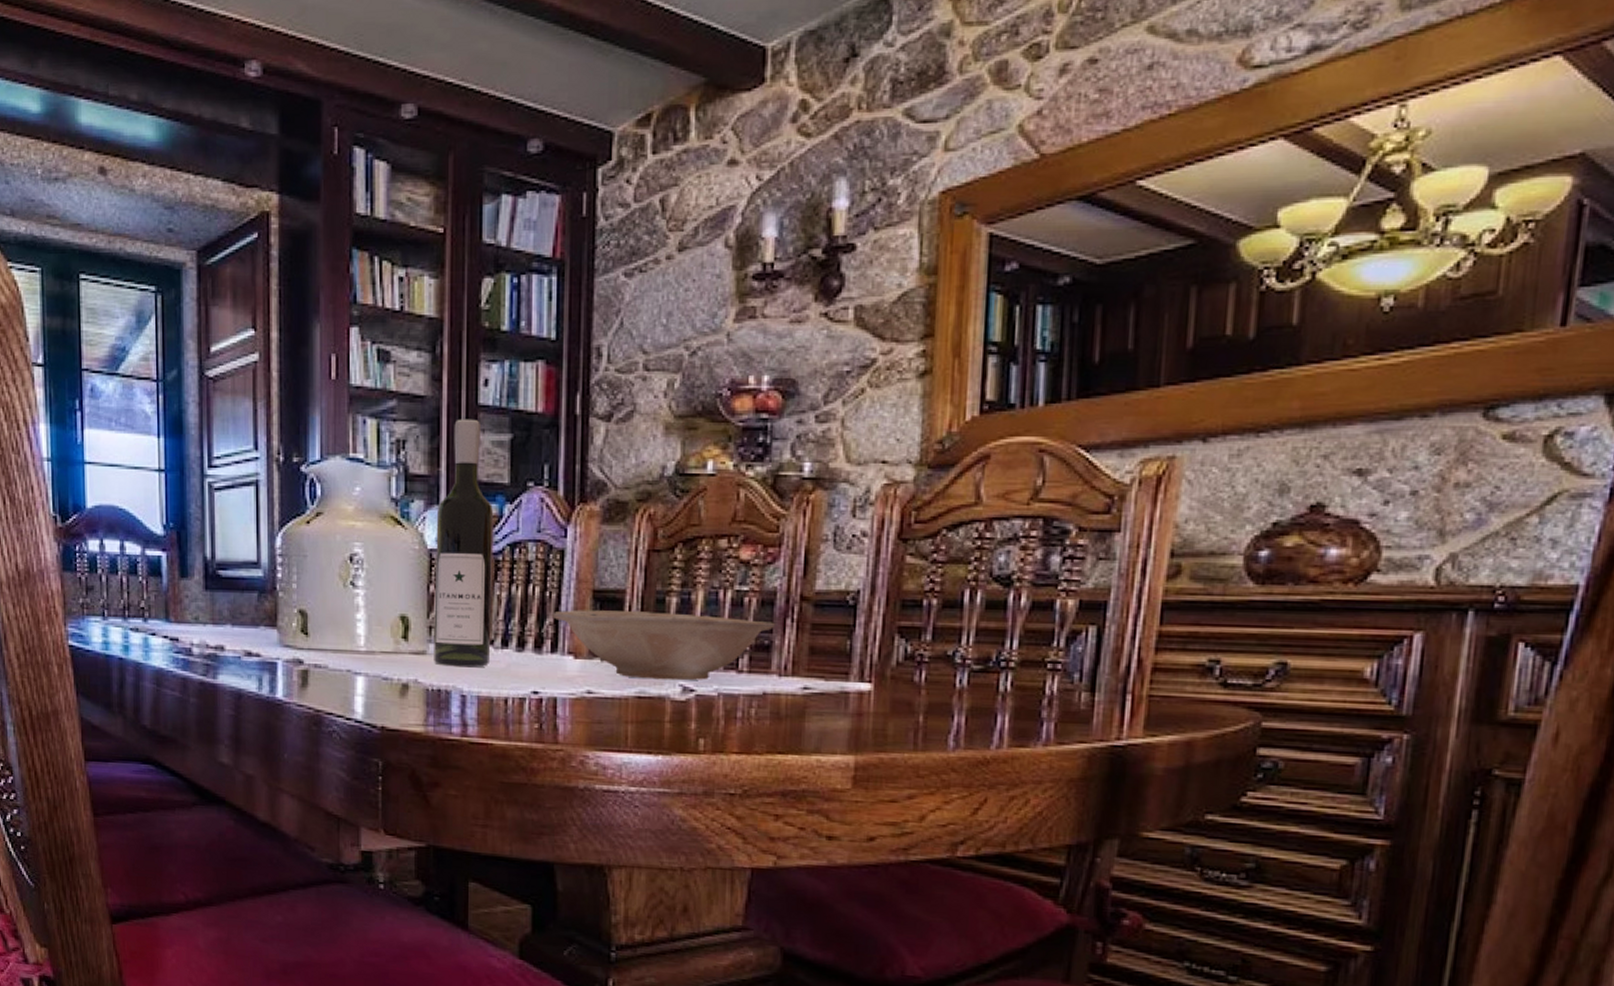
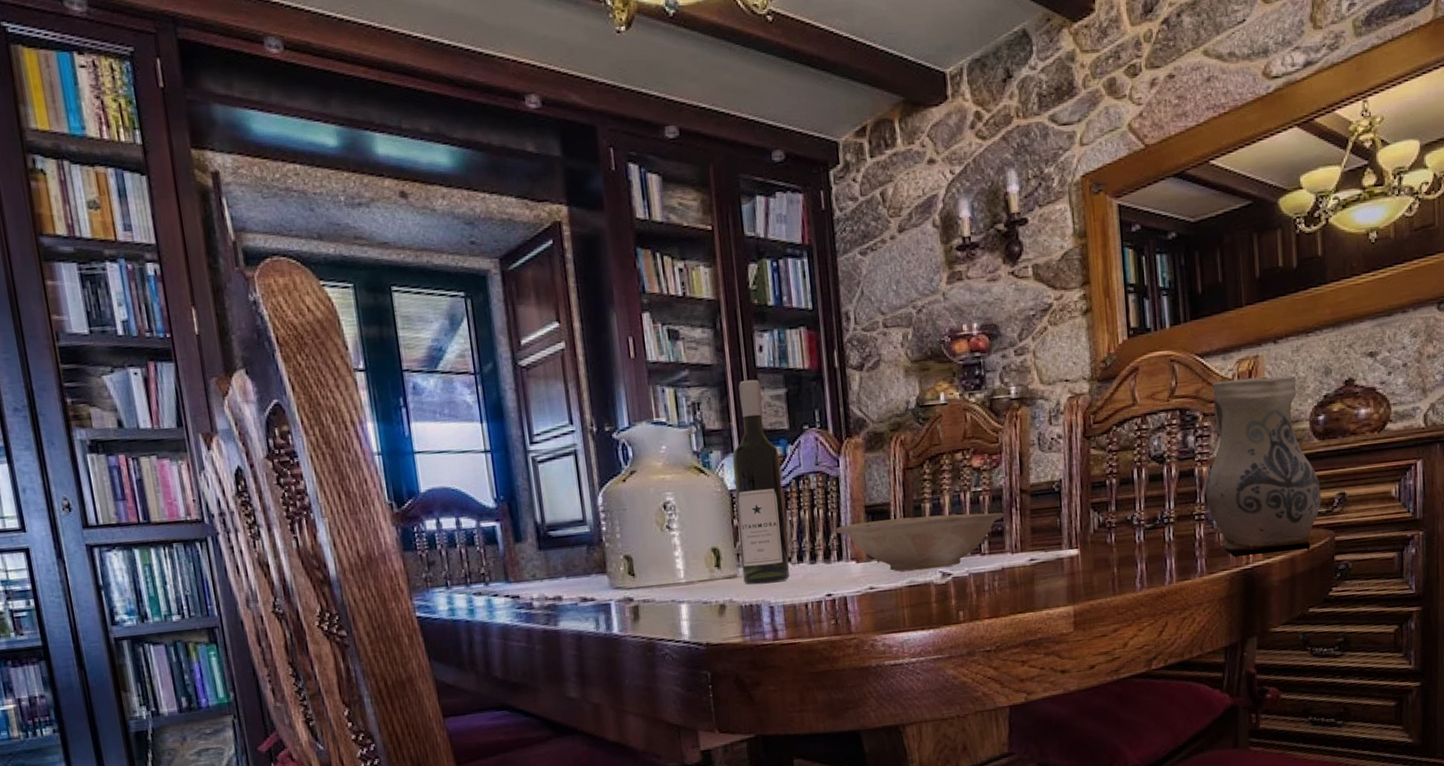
ceramic pitcher: none [1066,485,1249,735] -> present [1205,376,1321,559]

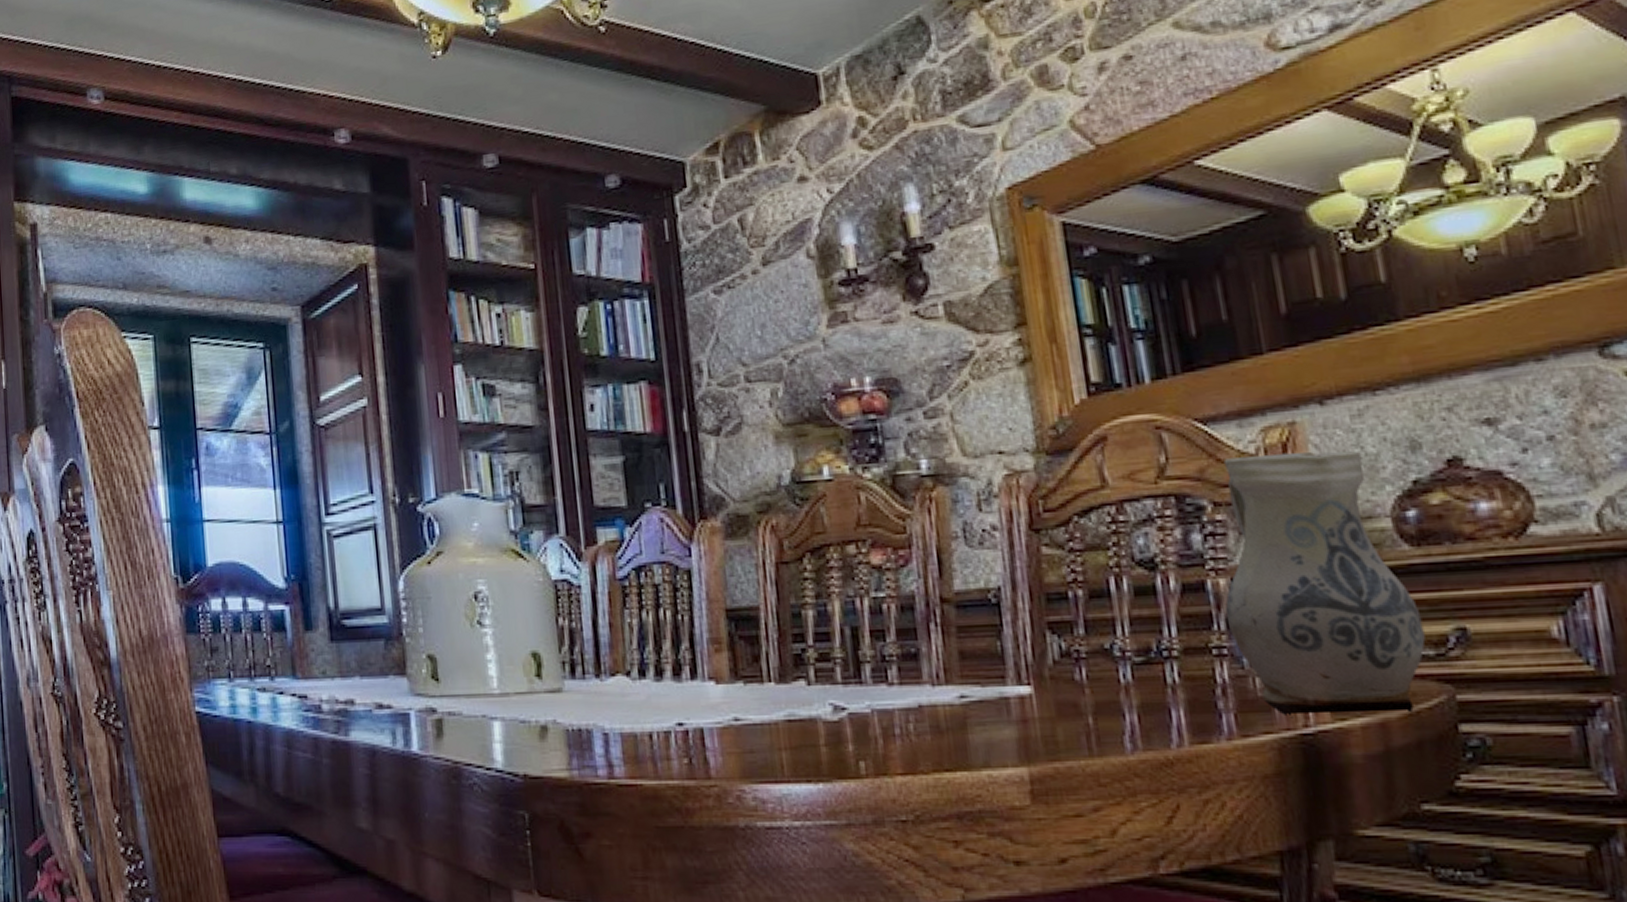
bottle: present [732,379,790,585] -> none [557,444,630,703]
bowl: present [835,512,1005,572] -> none [687,626,920,701]

